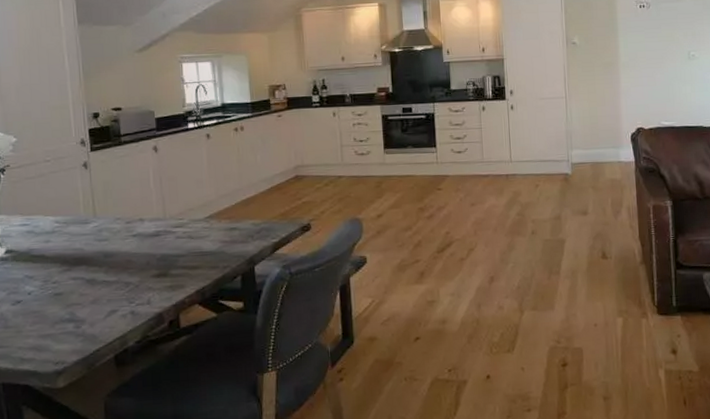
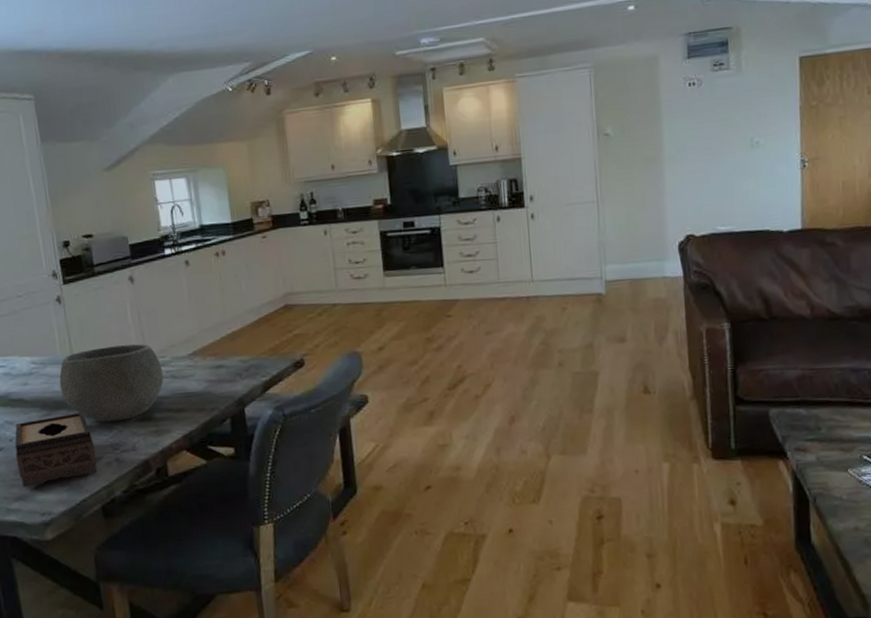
tissue box: none [33,268,113,339] -> present [15,412,98,488]
bowl: none [81,207,181,277] -> present [59,344,164,422]

